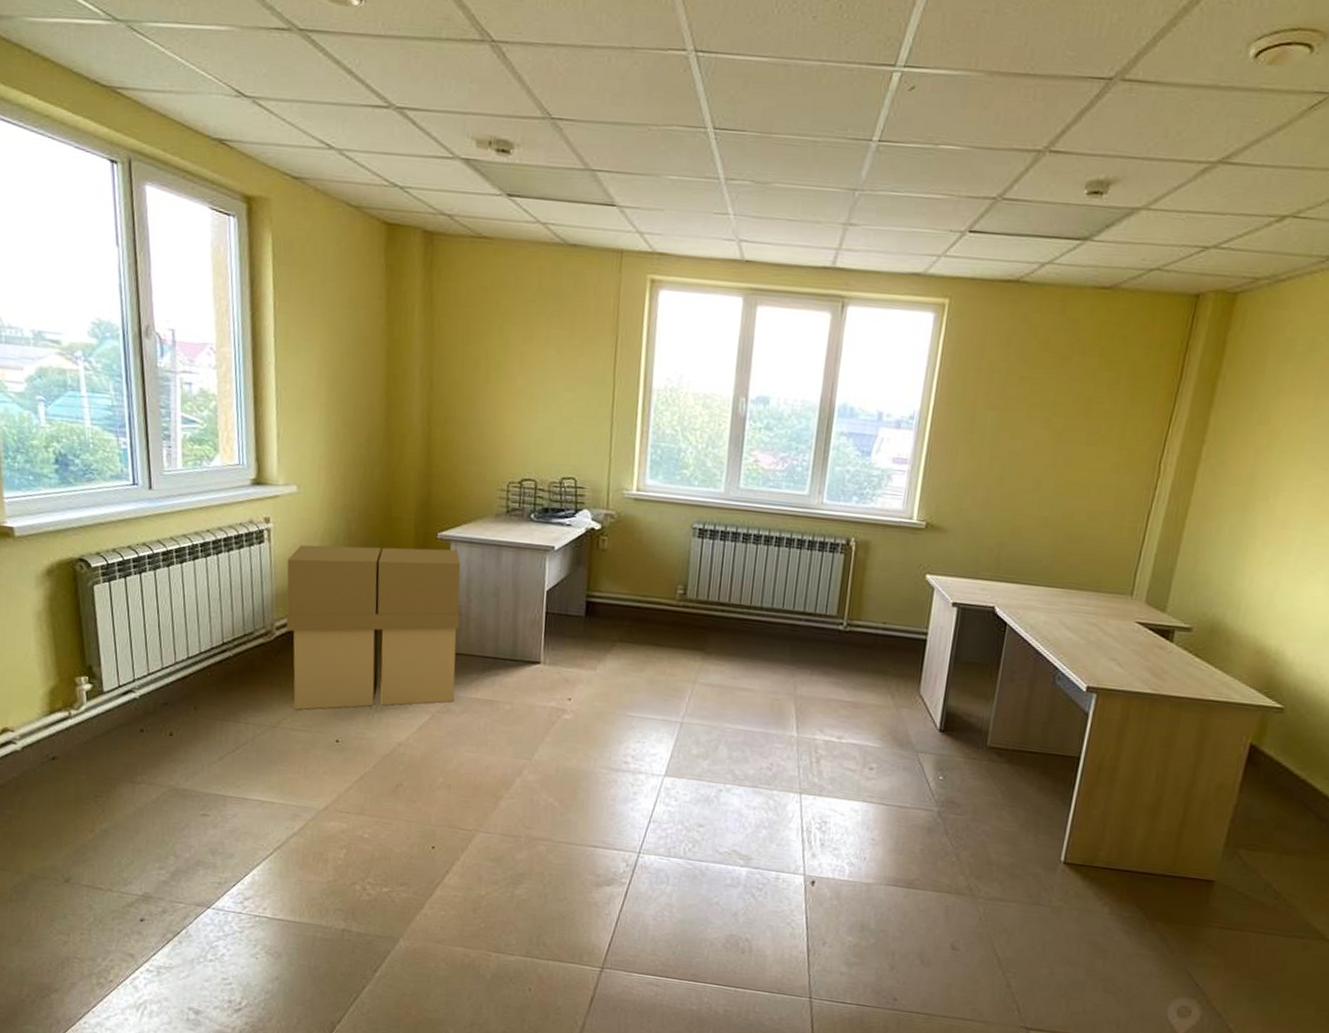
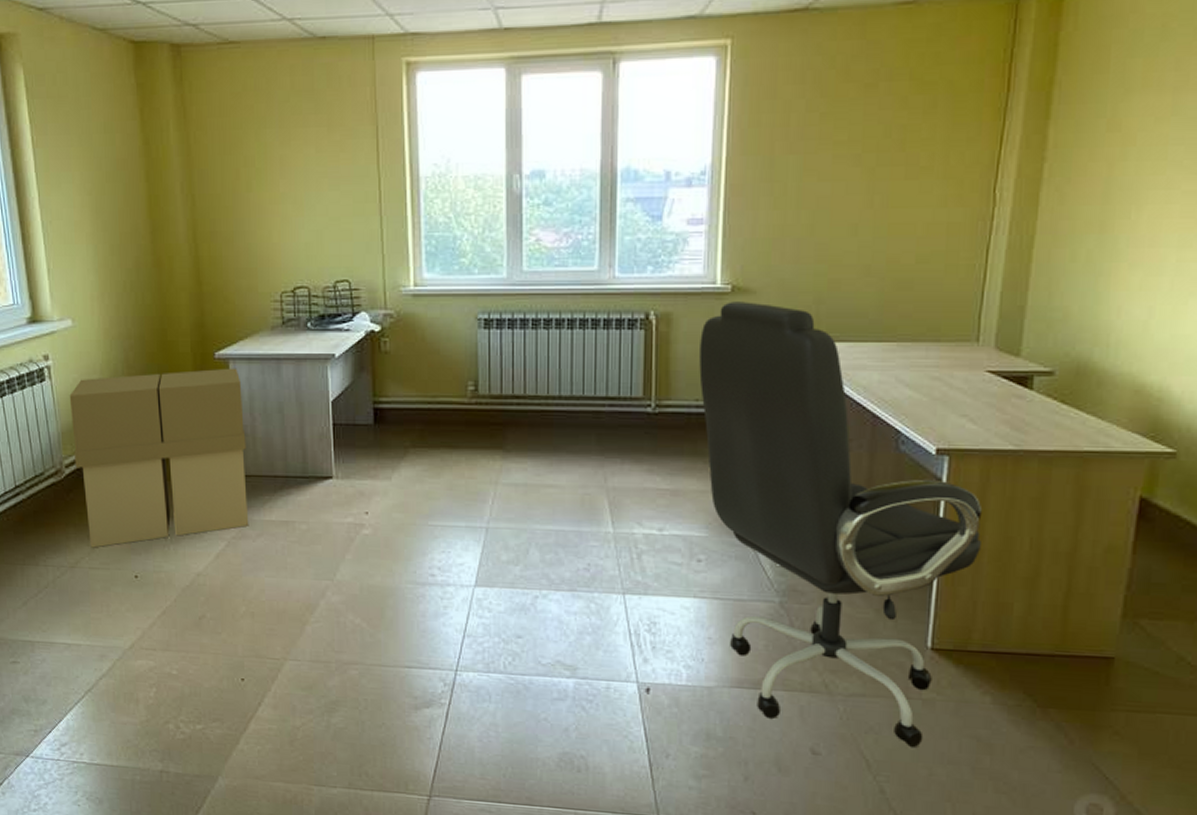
office chair: none [888,537,1120,949] -> present [699,302,983,747]

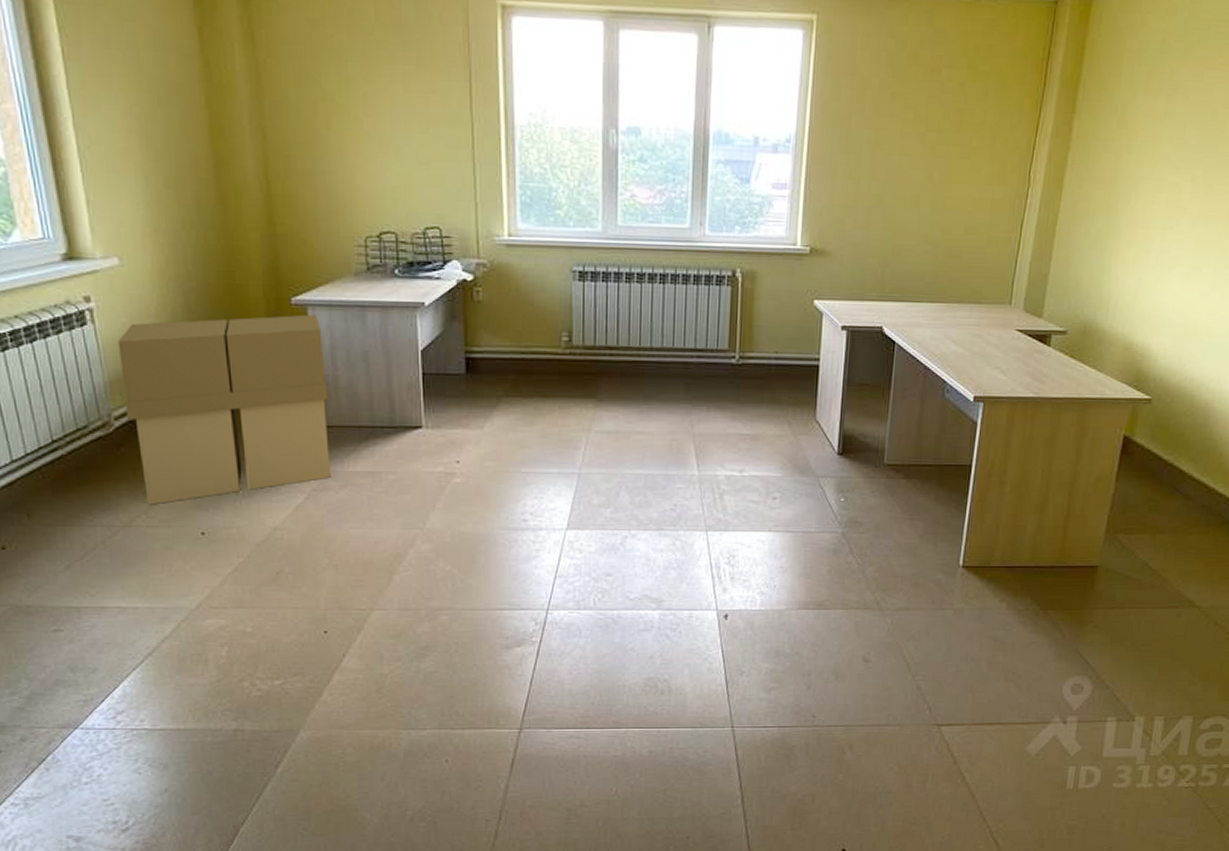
office chair: present [699,302,983,747] -> none [779,262,1007,649]

